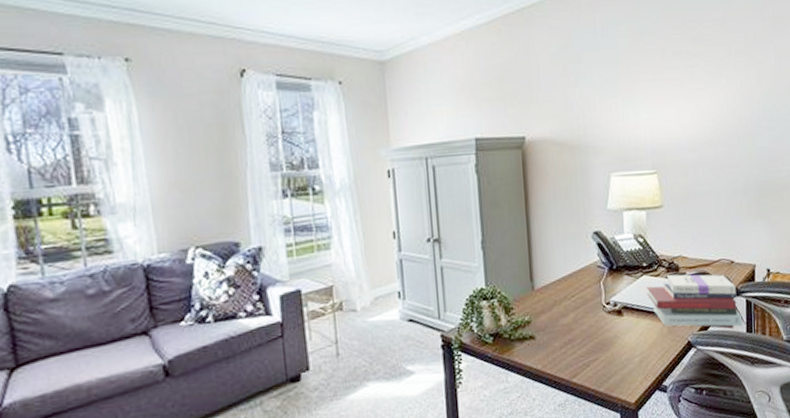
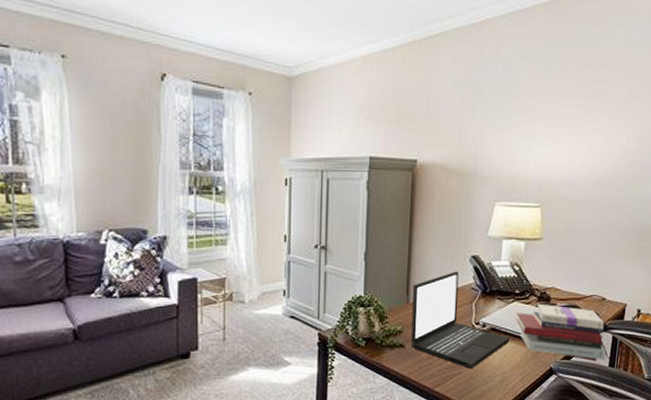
laptop: none [537,250,643,353] -> present [411,271,510,369]

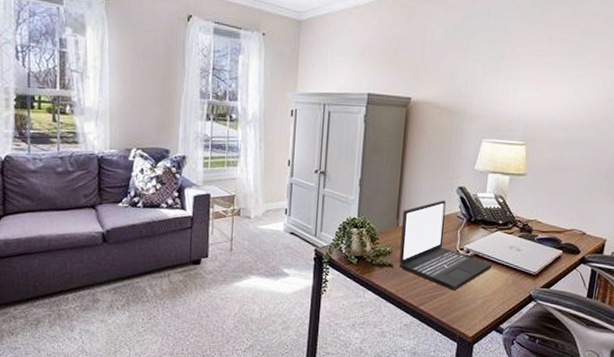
books: present [516,303,607,362] -> none [498,234,585,292]

